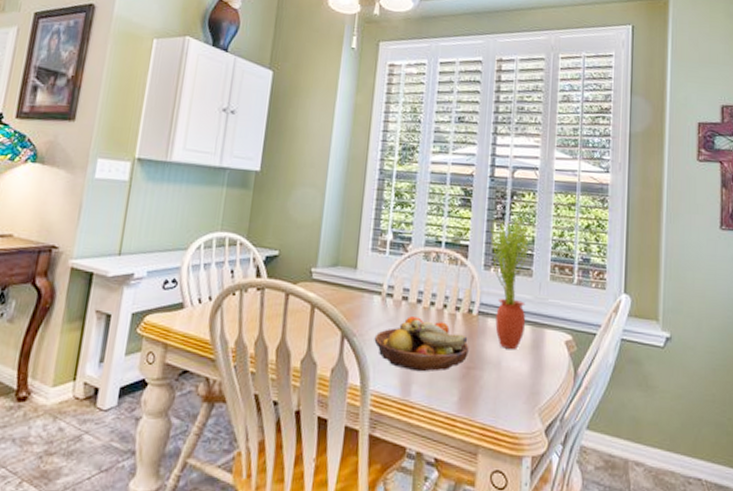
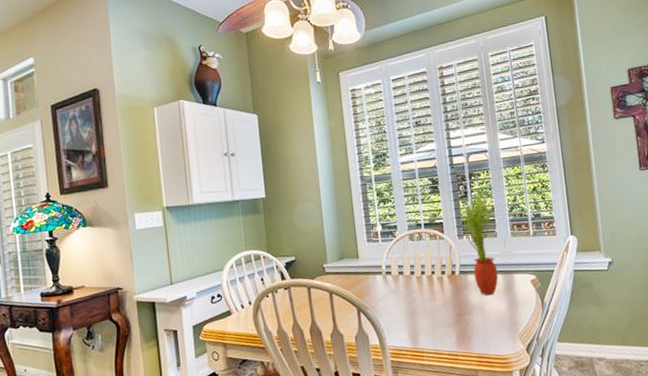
fruit bowl: present [374,316,469,372] -> none [383,285,458,326]

